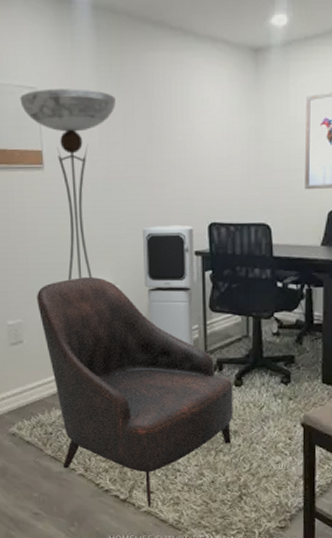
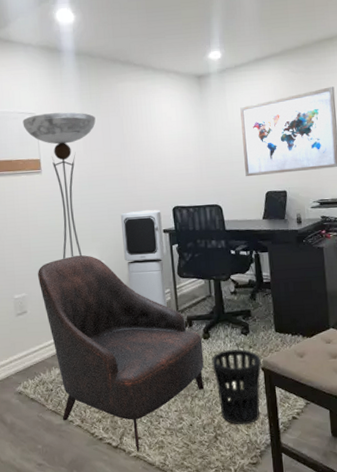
wastebasket: none [243,400,301,486] -> present [212,349,261,425]

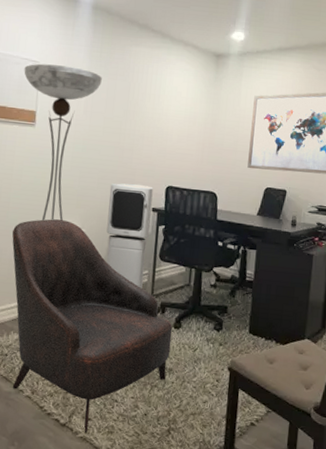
wastebasket: present [212,349,261,425] -> none [178,343,229,424]

